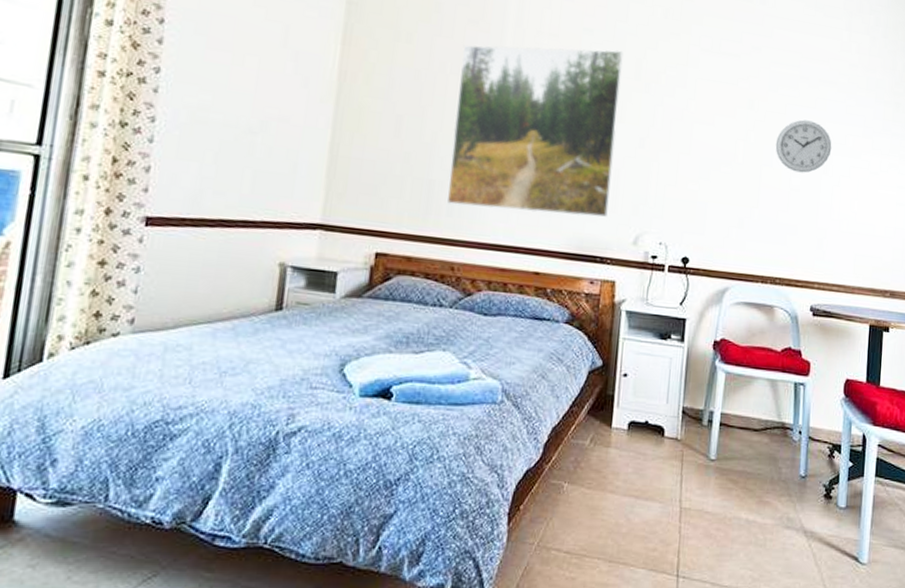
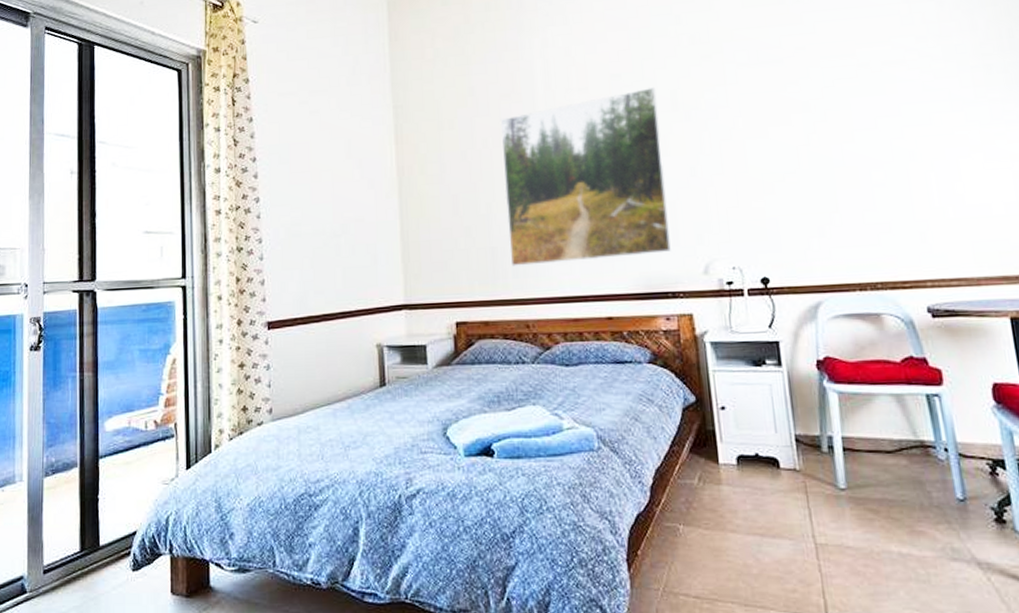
wall clock: present [775,120,832,173] -> none [843,108,915,166]

